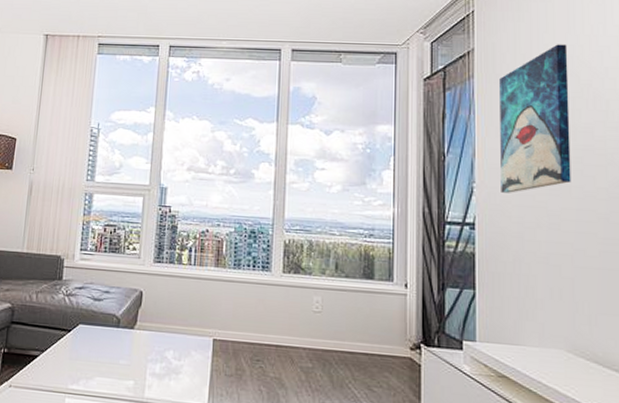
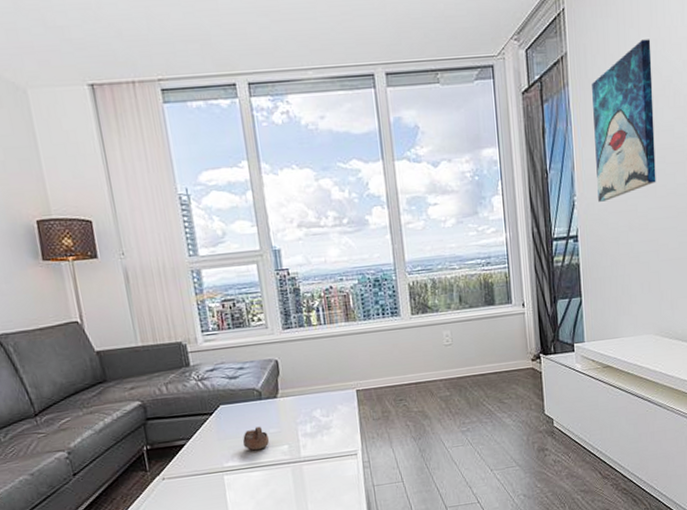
cup: none [91,354,118,380] -> present [242,426,270,451]

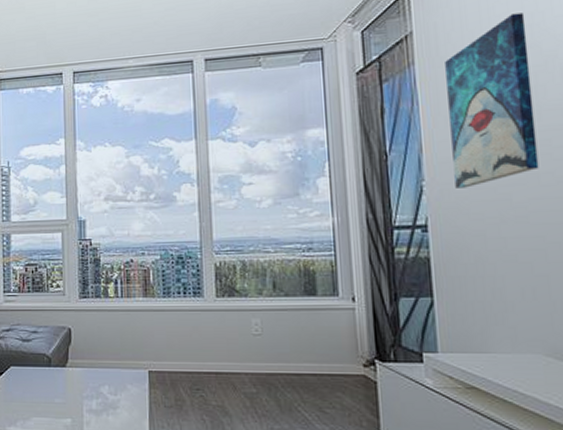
cup: present [242,426,270,451] -> none [27,394,54,419]

